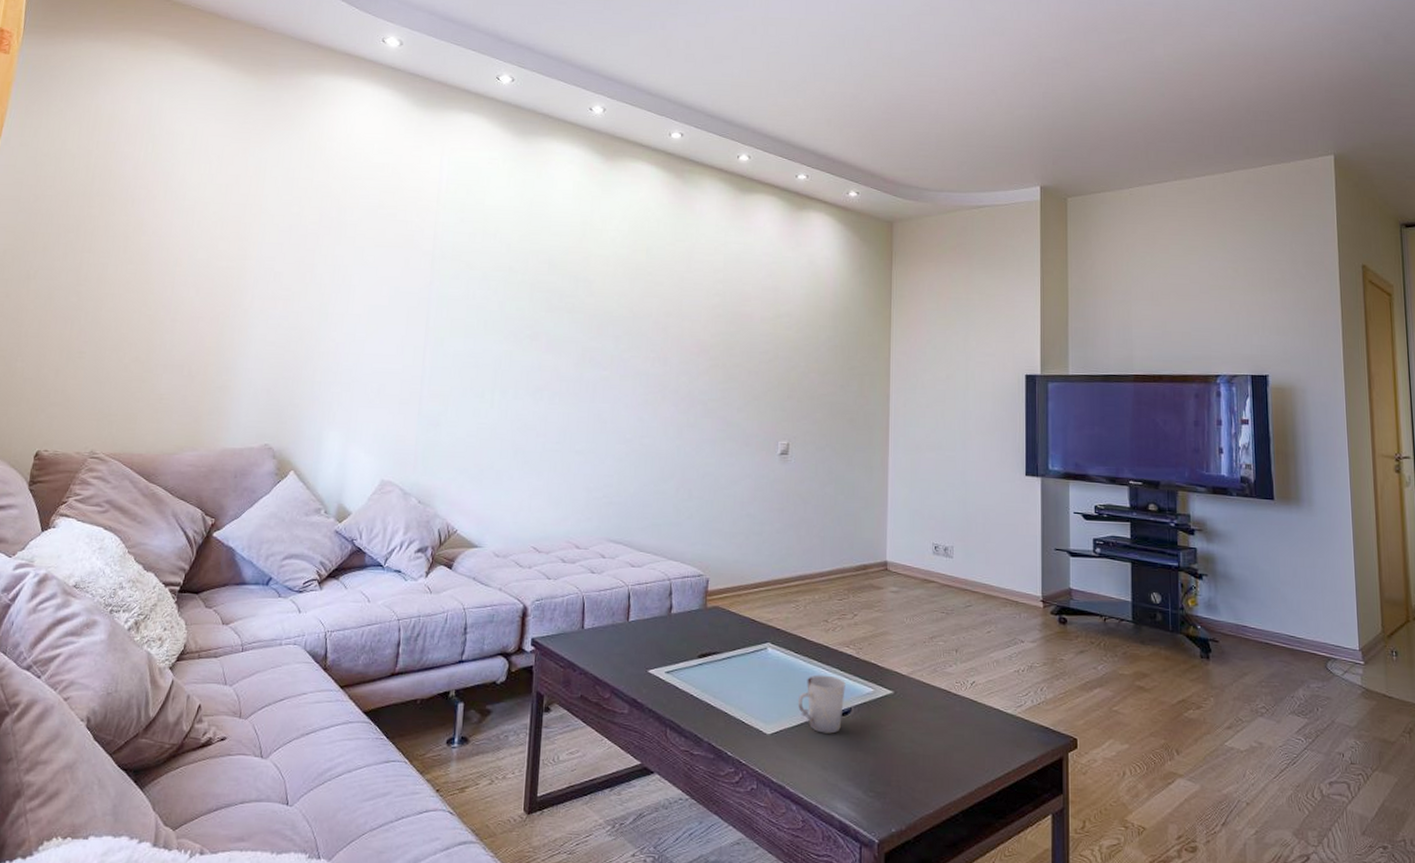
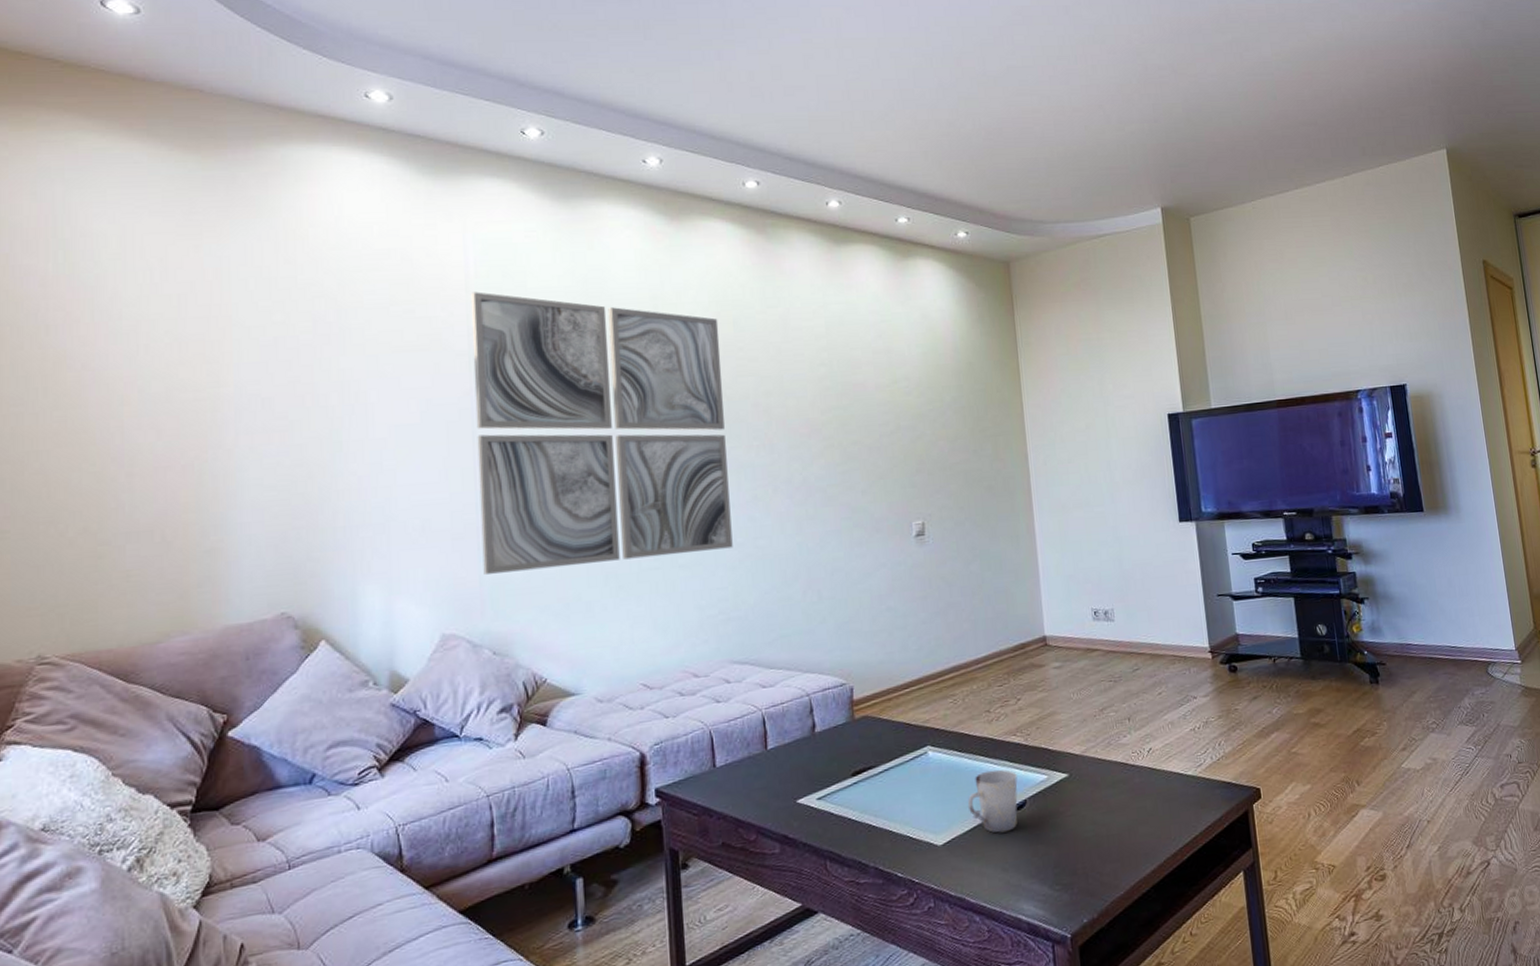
wall art: none [420,204,634,442] -> present [470,292,733,574]

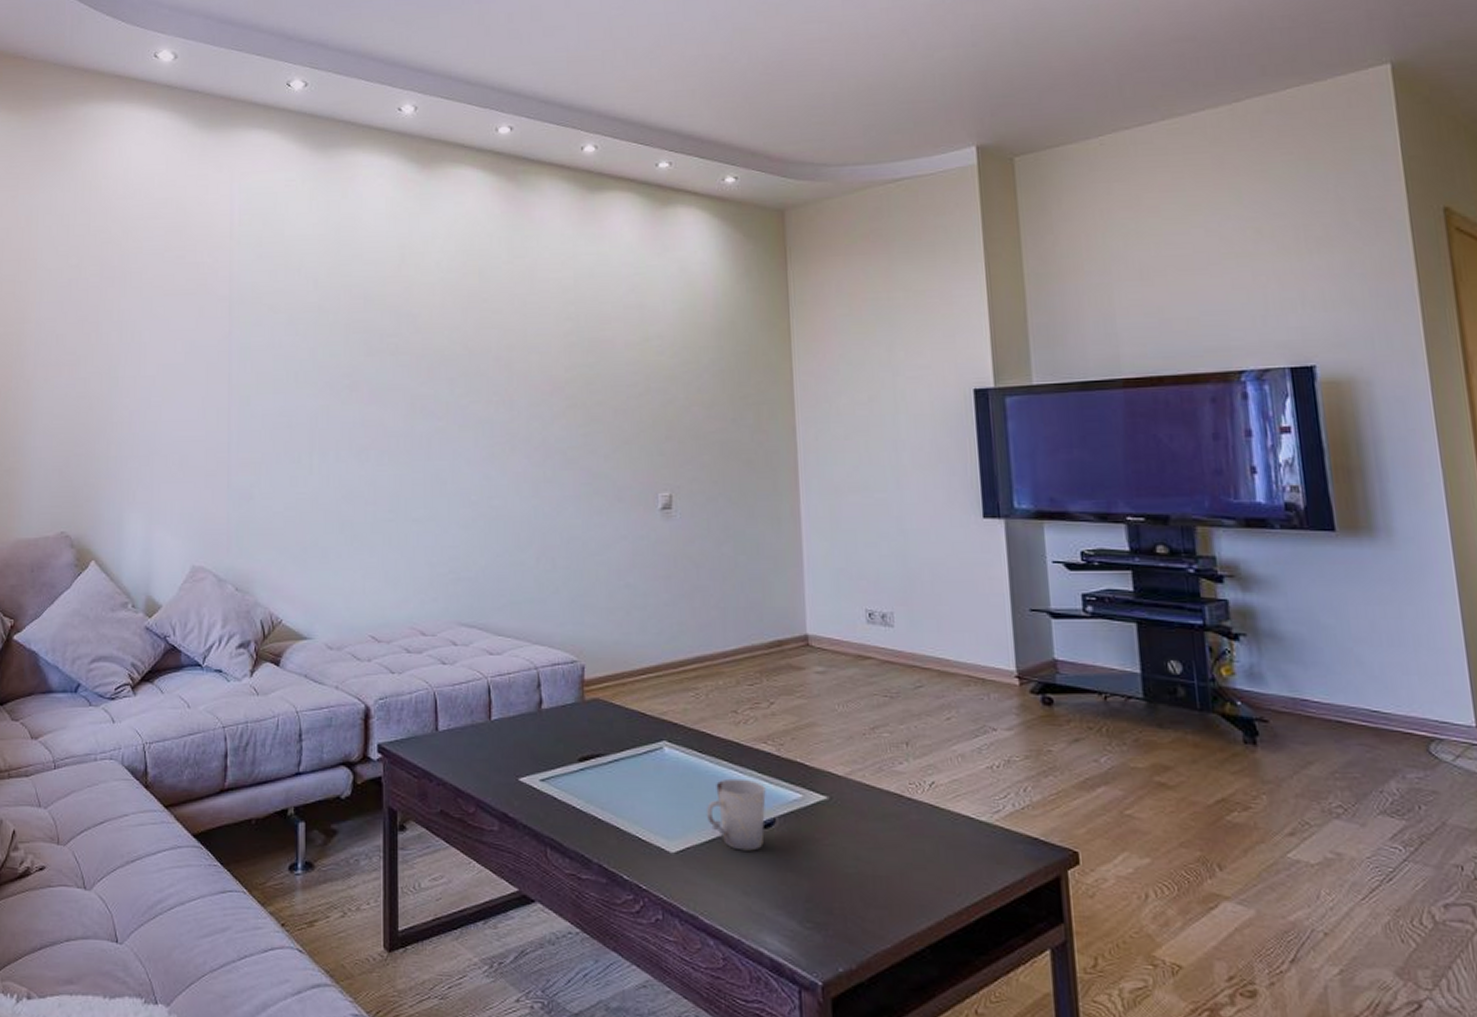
wall art: present [470,292,733,574] -> none [231,239,467,512]

